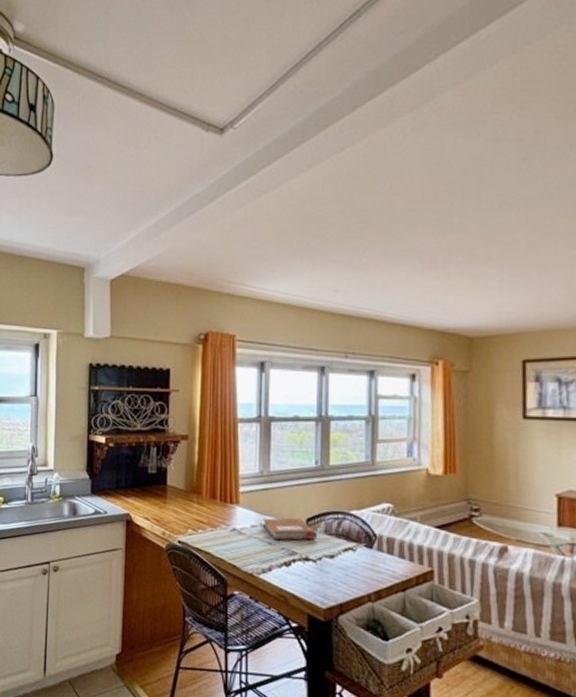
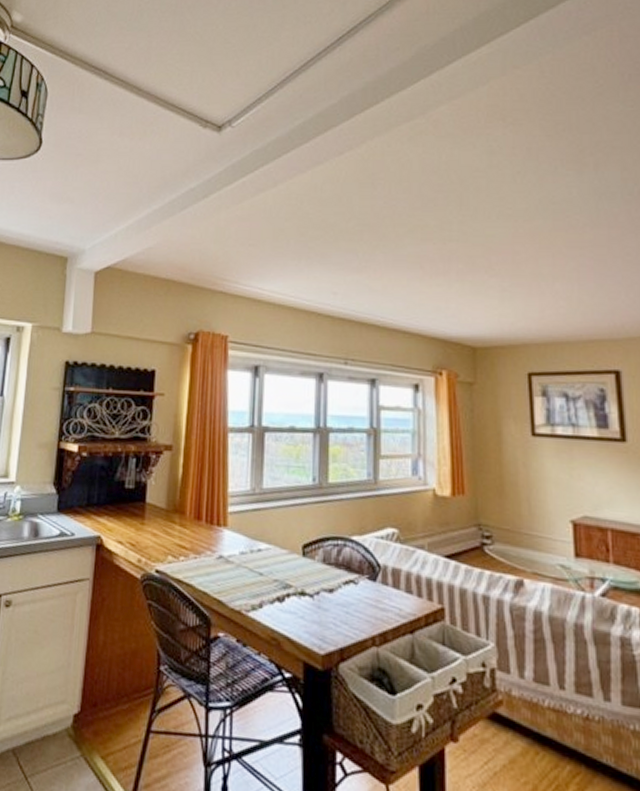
notebook: present [262,518,318,541] -> none [253,543,315,571]

